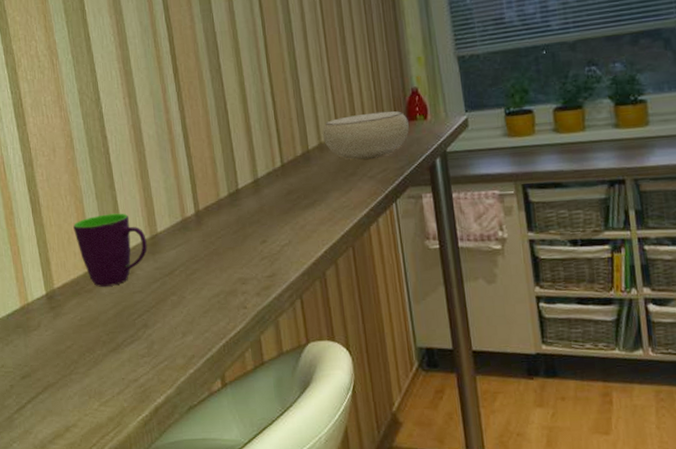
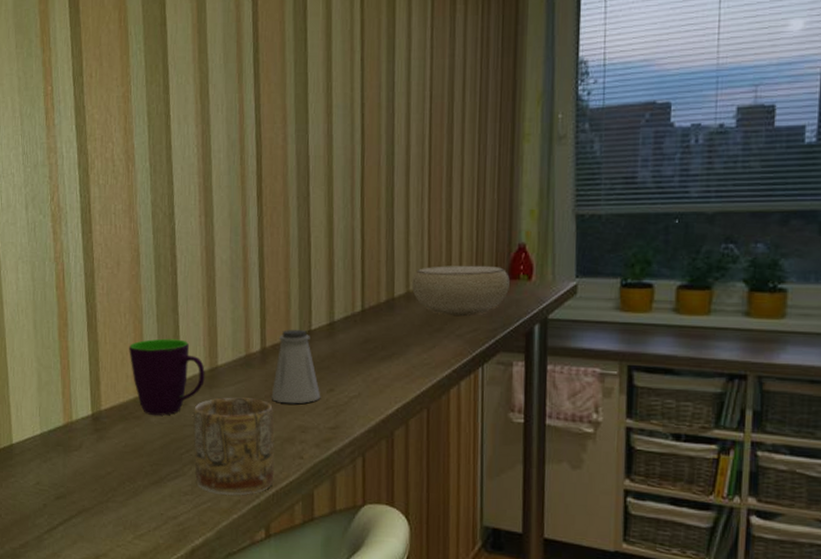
mug: none [140,258,223,353] -> present [193,397,275,495]
saltshaker: none [210,189,256,259] -> present [271,329,321,404]

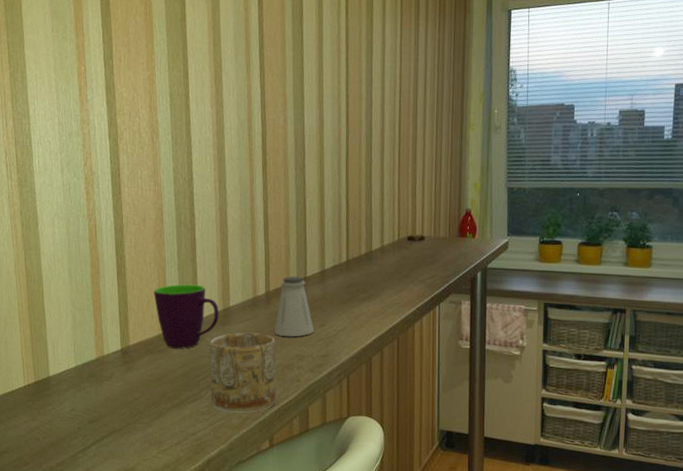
bowl: present [412,265,510,317] -> none [386,225,459,266]

